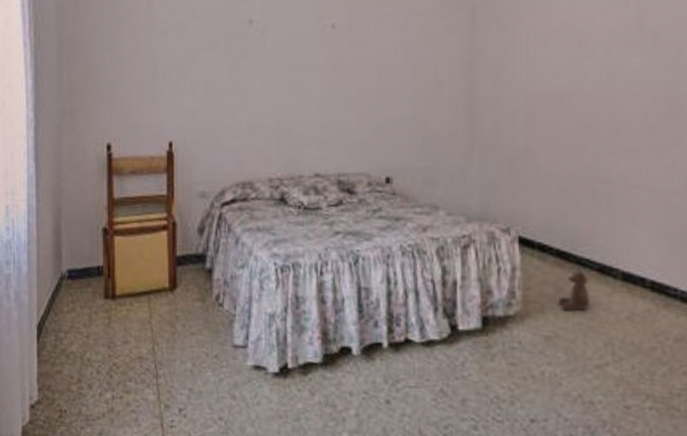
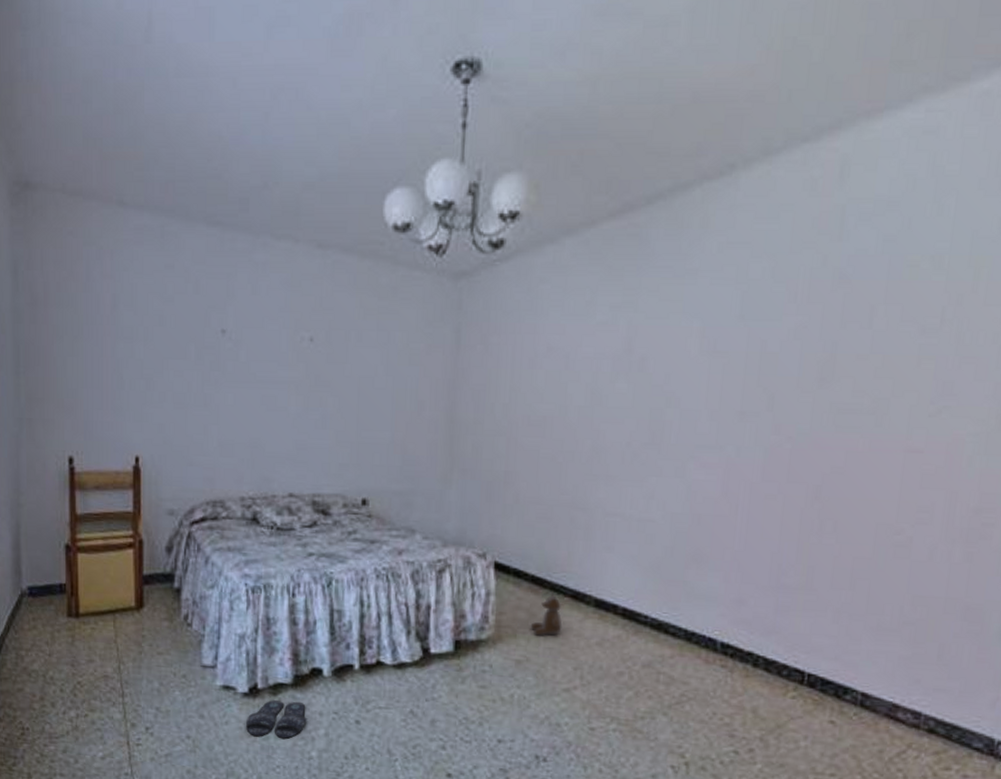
slippers: none [277,379,339,420] -> present [246,699,308,740]

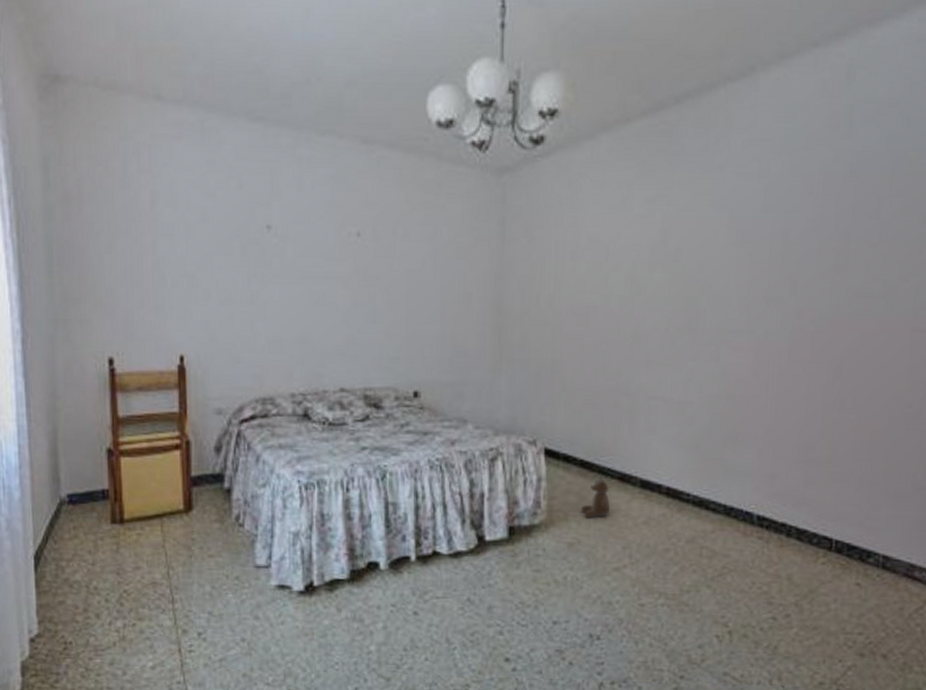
slippers: present [246,699,308,740] -> none [303,596,366,636]

